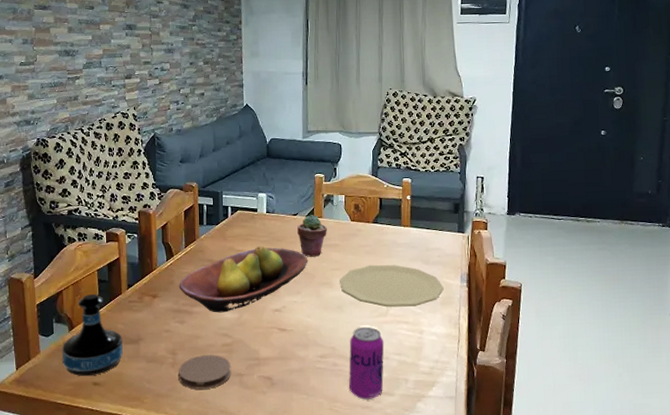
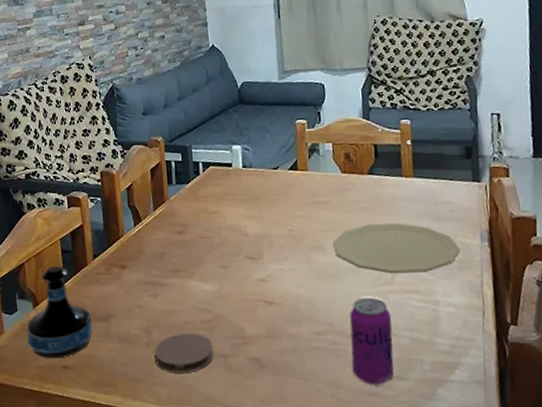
fruit bowl: present [179,245,307,313] -> none [149,205,294,285]
potted succulent: present [297,215,328,257] -> none [279,168,315,217]

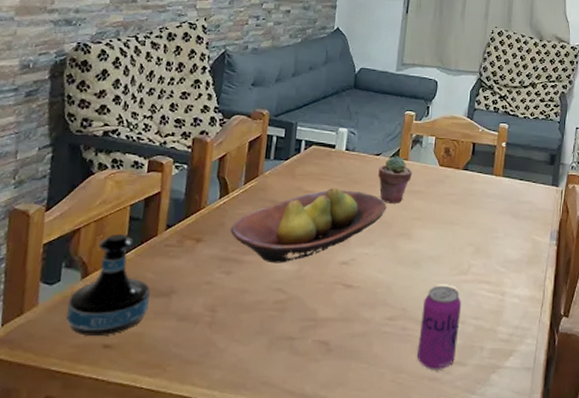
fruit bowl: none [149,205,294,285] -> present [230,187,386,263]
coaster: present [155,333,214,373] -> none [215,313,282,355]
potted succulent: none [279,168,315,217] -> present [378,156,413,204]
plate: present [332,223,460,274] -> none [419,216,532,265]

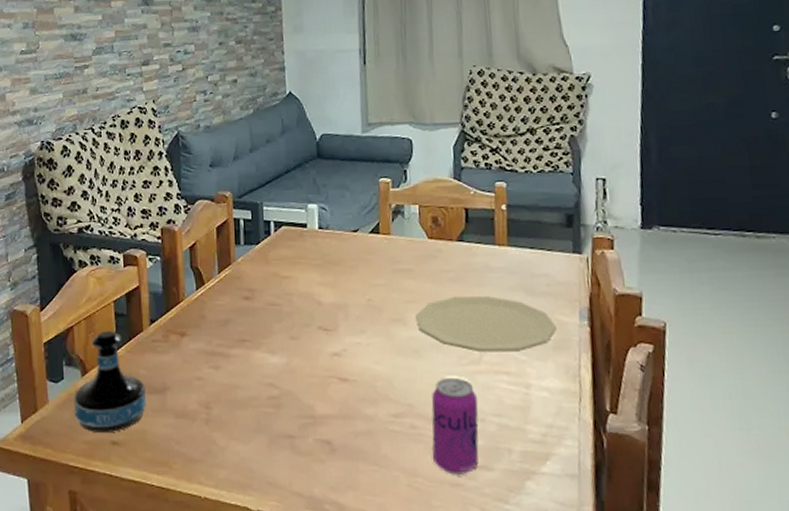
fruit bowl: present [230,187,386,263] -> none [212,271,373,357]
potted succulent: present [378,156,413,204] -> none [358,231,398,286]
plate: none [419,216,532,265] -> present [415,295,557,353]

